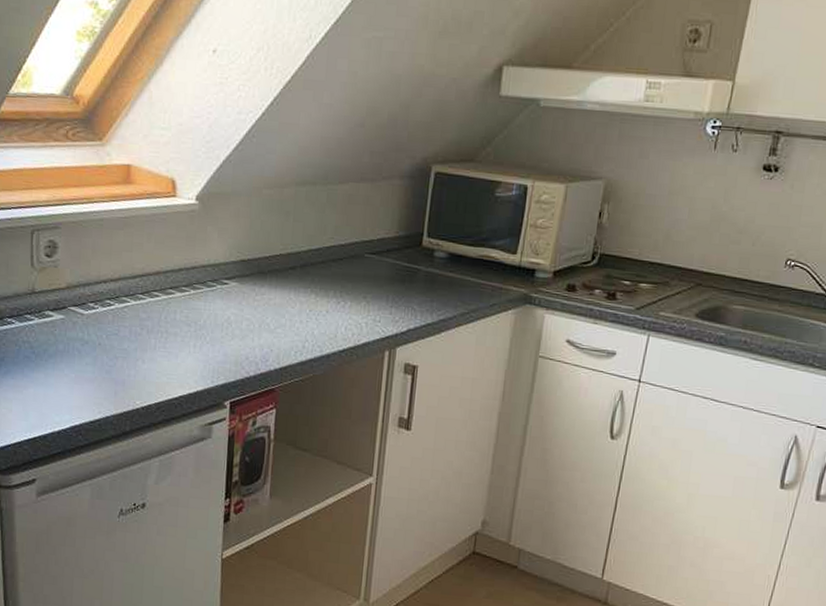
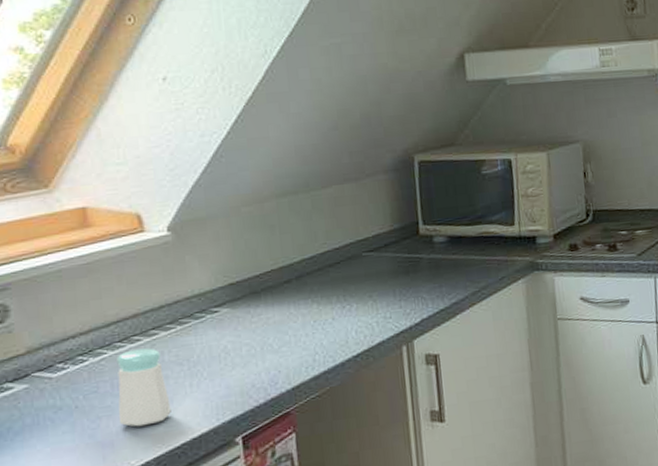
salt shaker: none [131,303,176,374] -> present [116,348,171,427]

